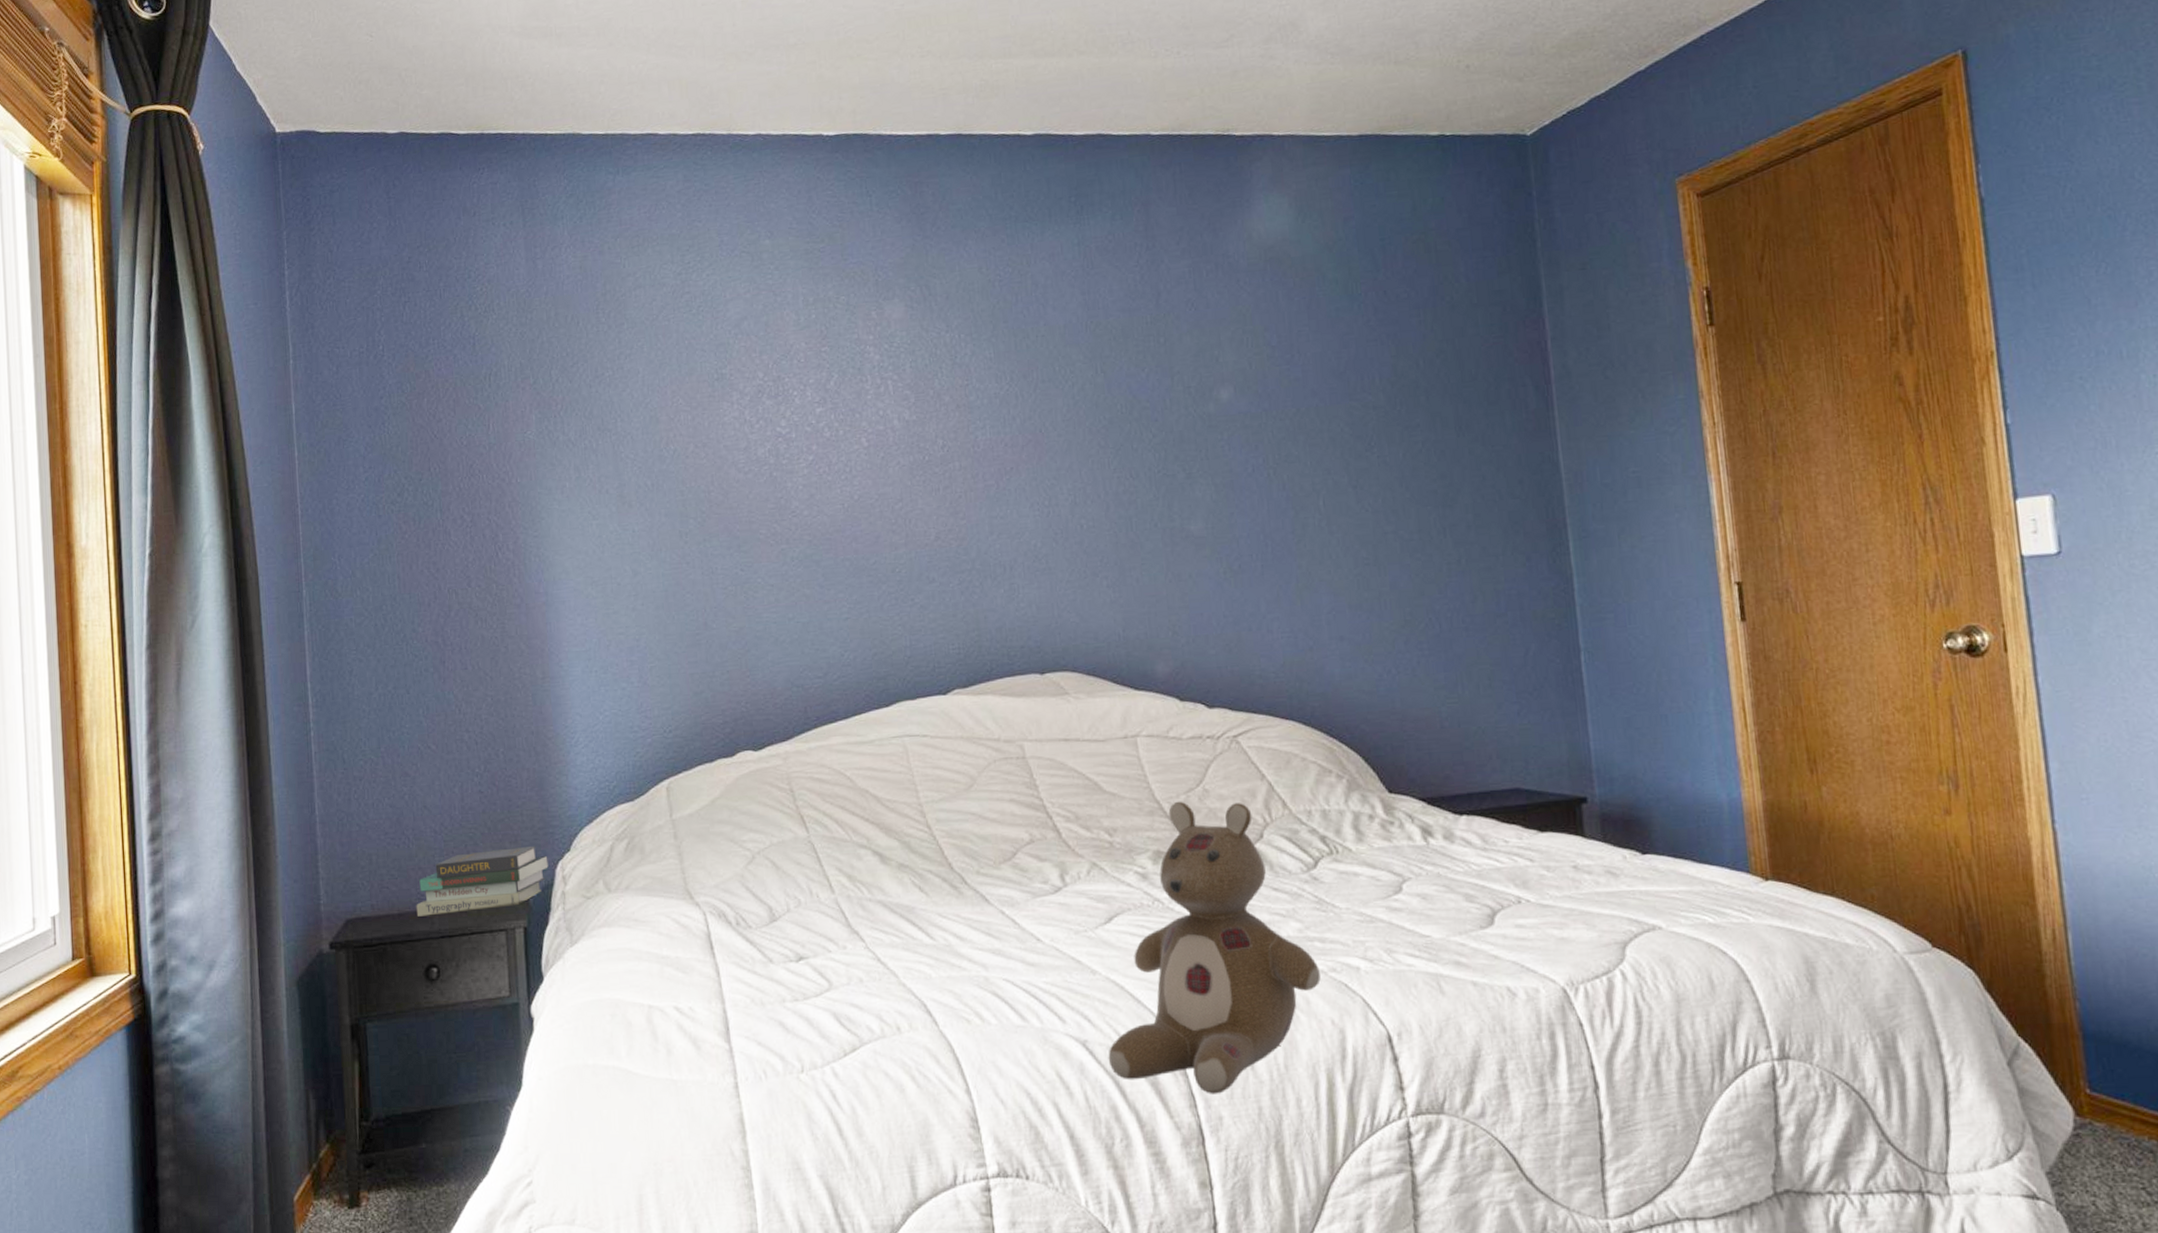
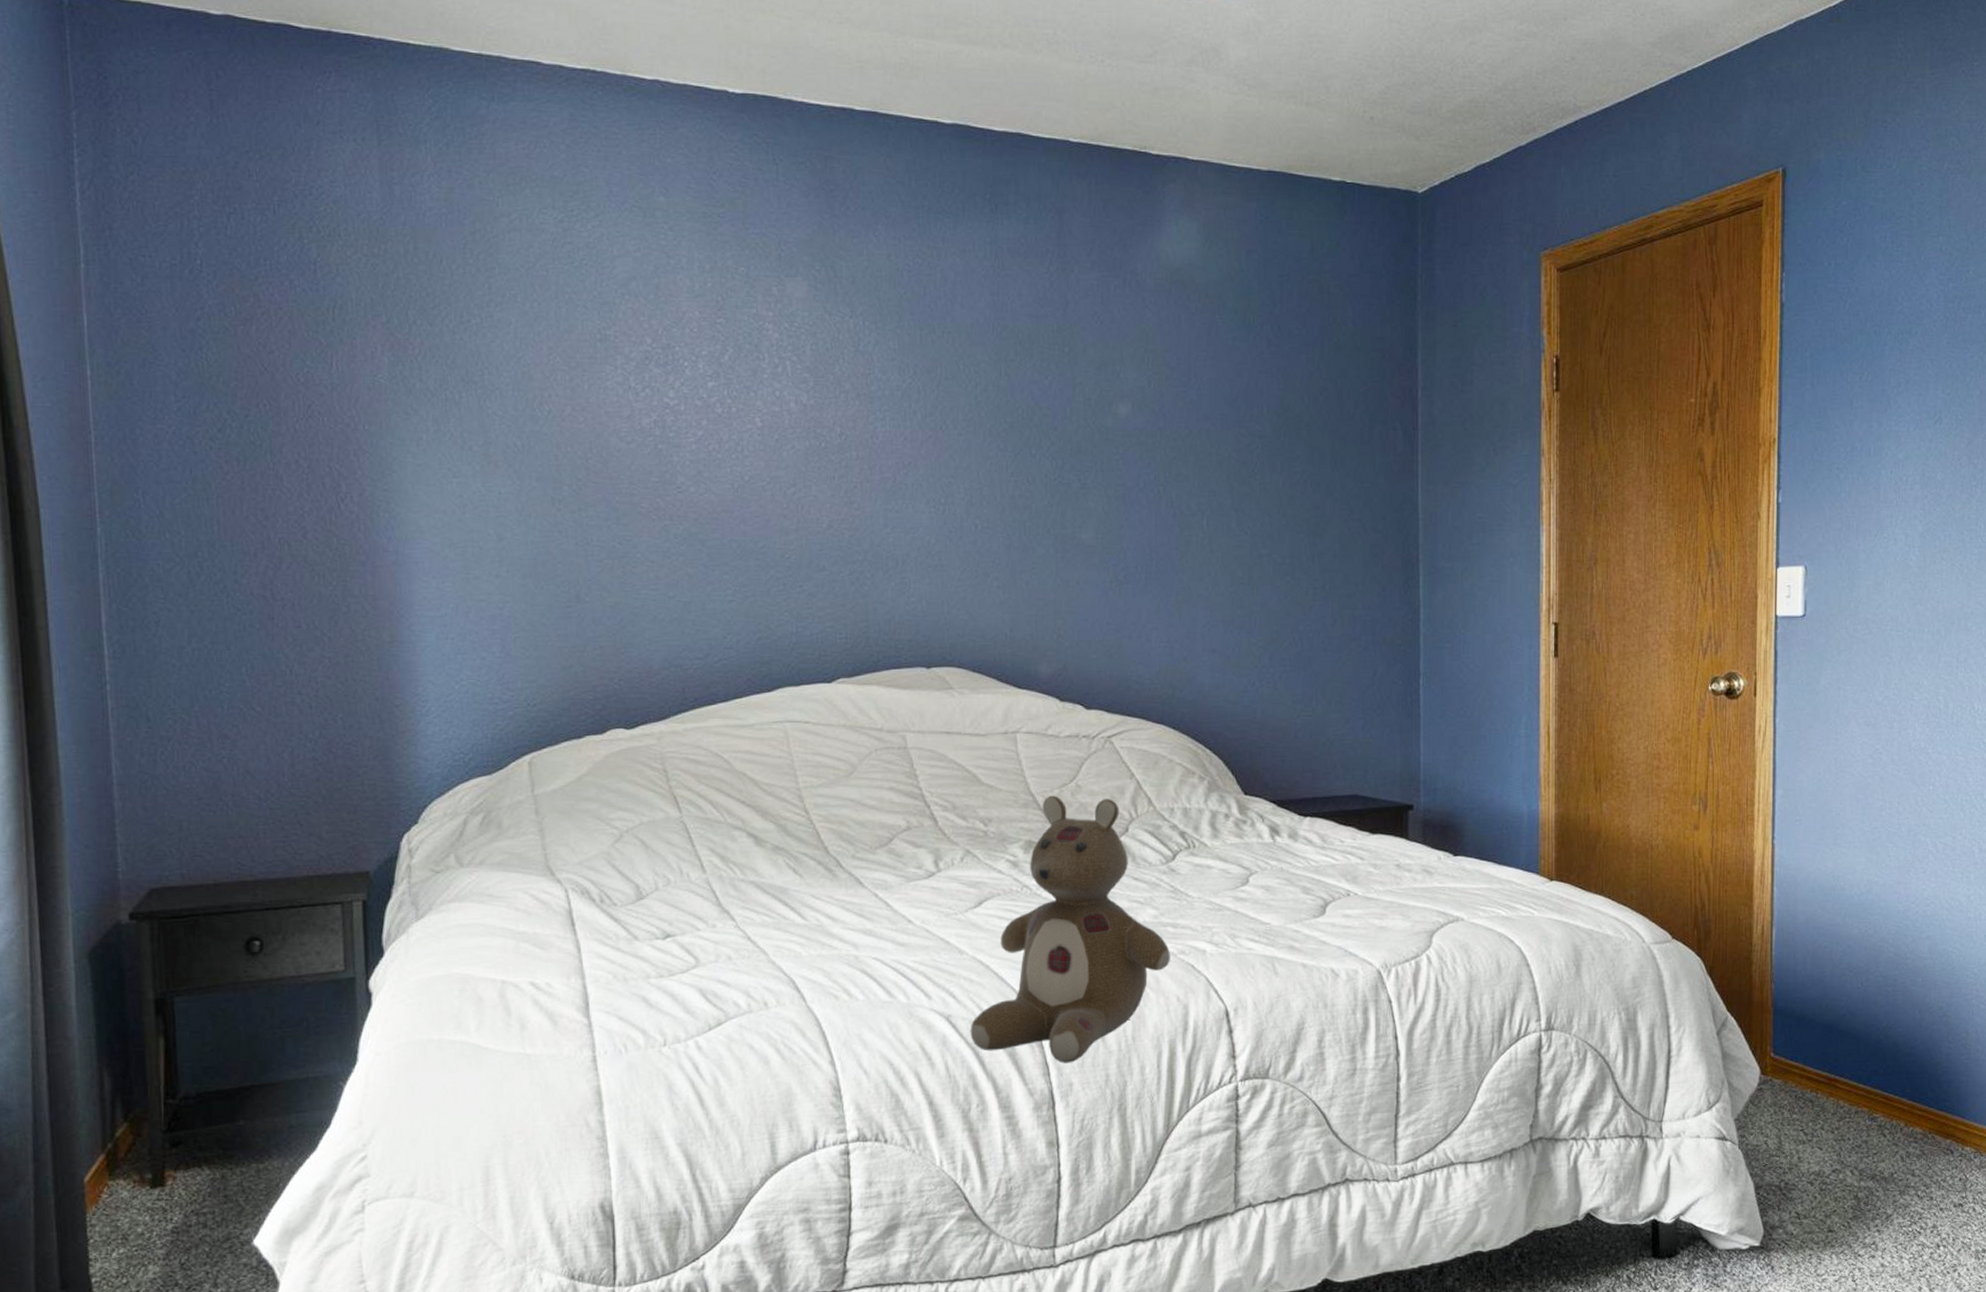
books: present [416,845,548,917] -> none [235,816,392,887]

